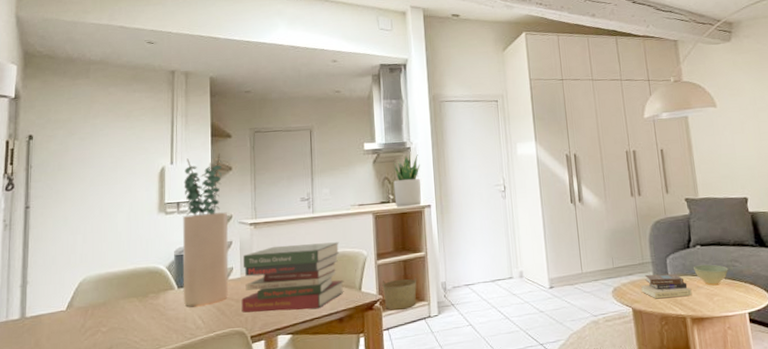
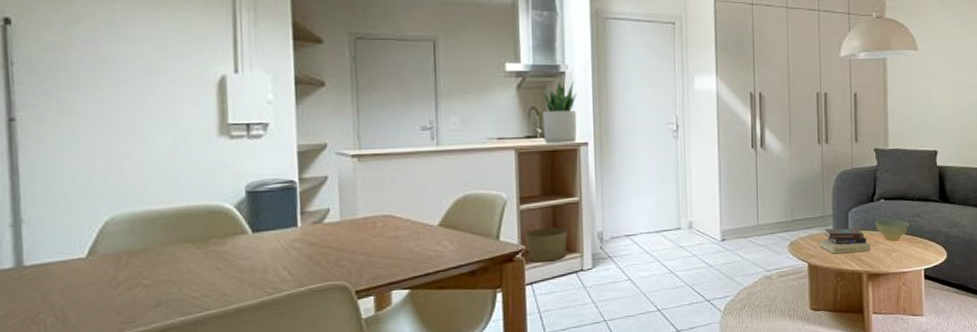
vase: present [182,152,229,307] -> none [255,61,324,256]
books: present [241,242,344,313] -> none [342,182,478,263]

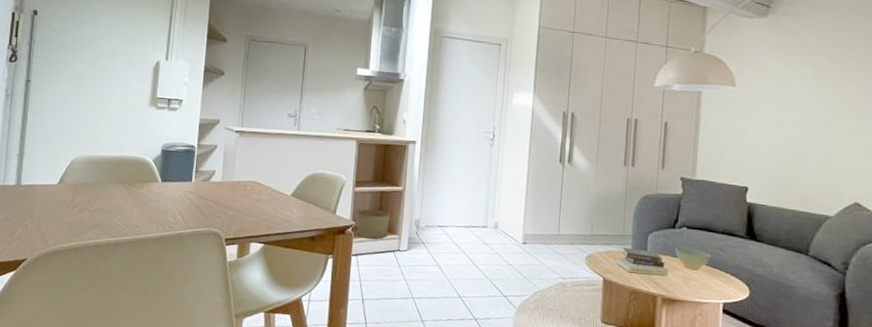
planter: present [542,80,578,144] -> none [380,86,411,140]

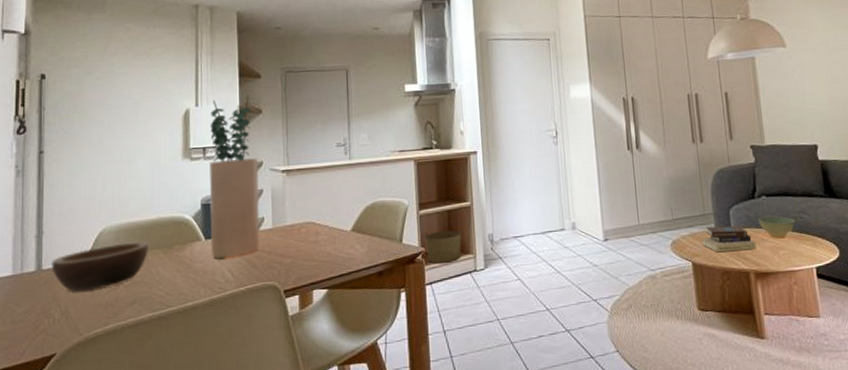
bowl: none [29,172,112,210] -> present [51,241,148,292]
vase: none [165,55,217,203] -> present [210,94,260,260]

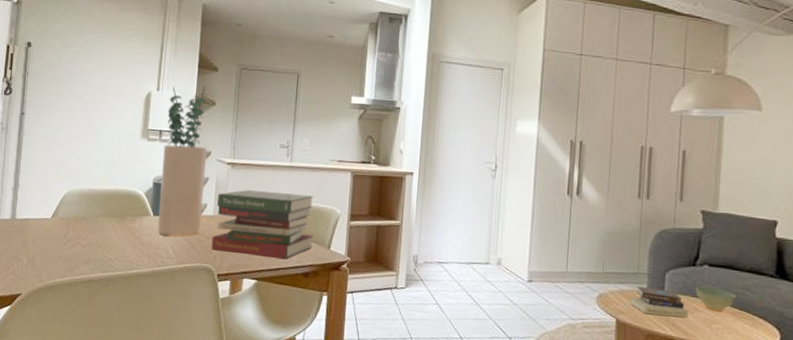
bowl: present [51,241,148,292] -> none [23,206,105,244]
books: none [273,190,384,266] -> present [211,189,314,260]
basket: present [424,229,462,264] -> none [351,243,389,276]

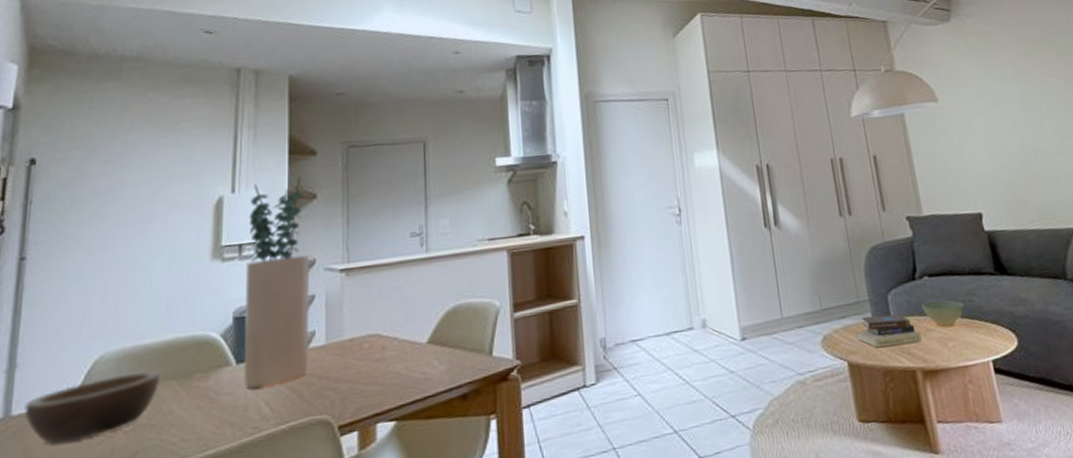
bowl: none [23,206,105,244] -> present [24,370,160,444]
books: present [211,189,314,260] -> none [326,290,469,394]

